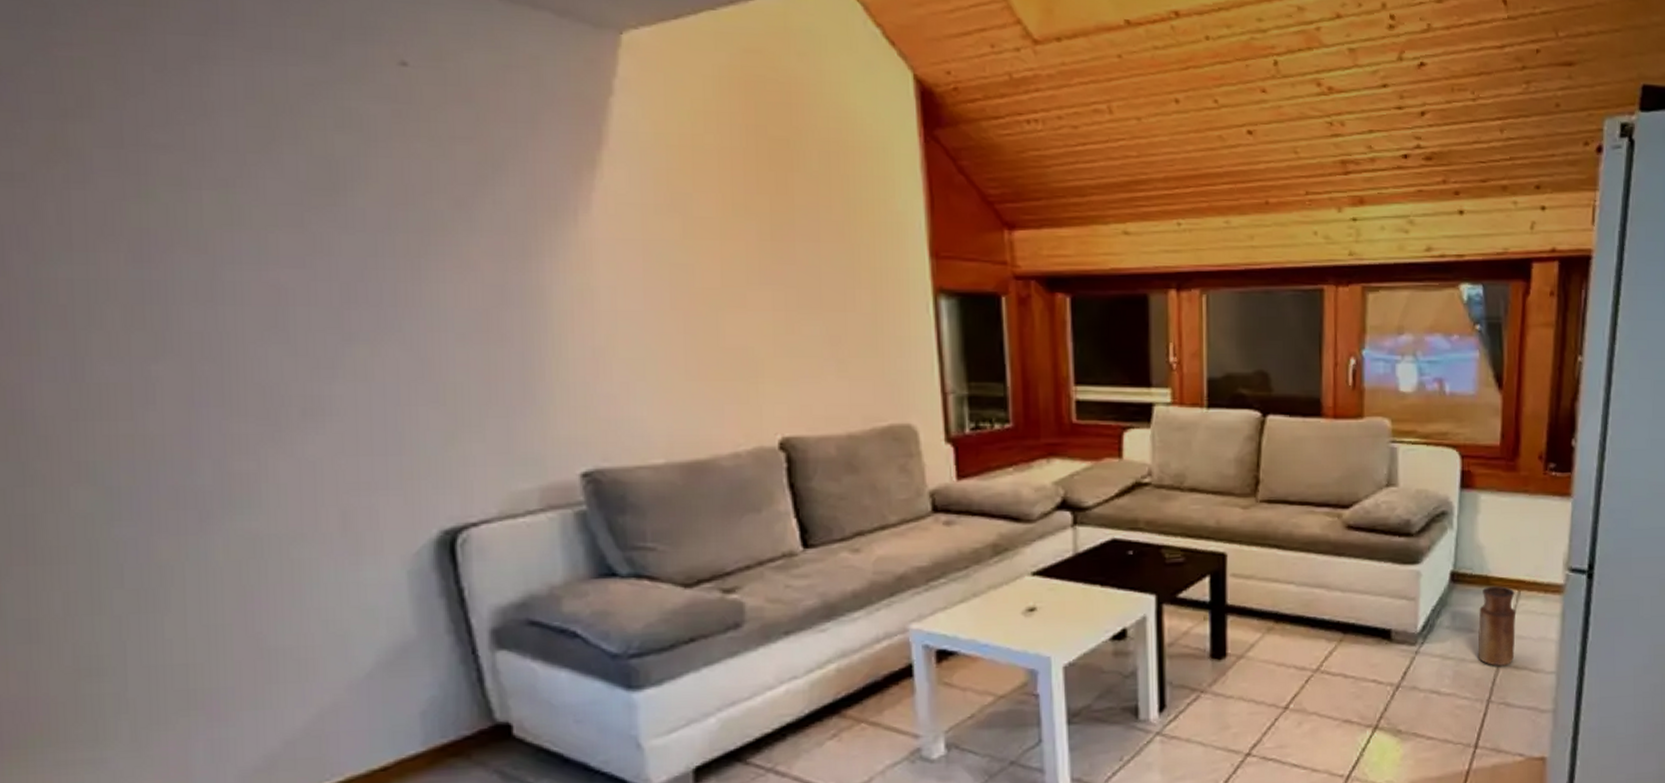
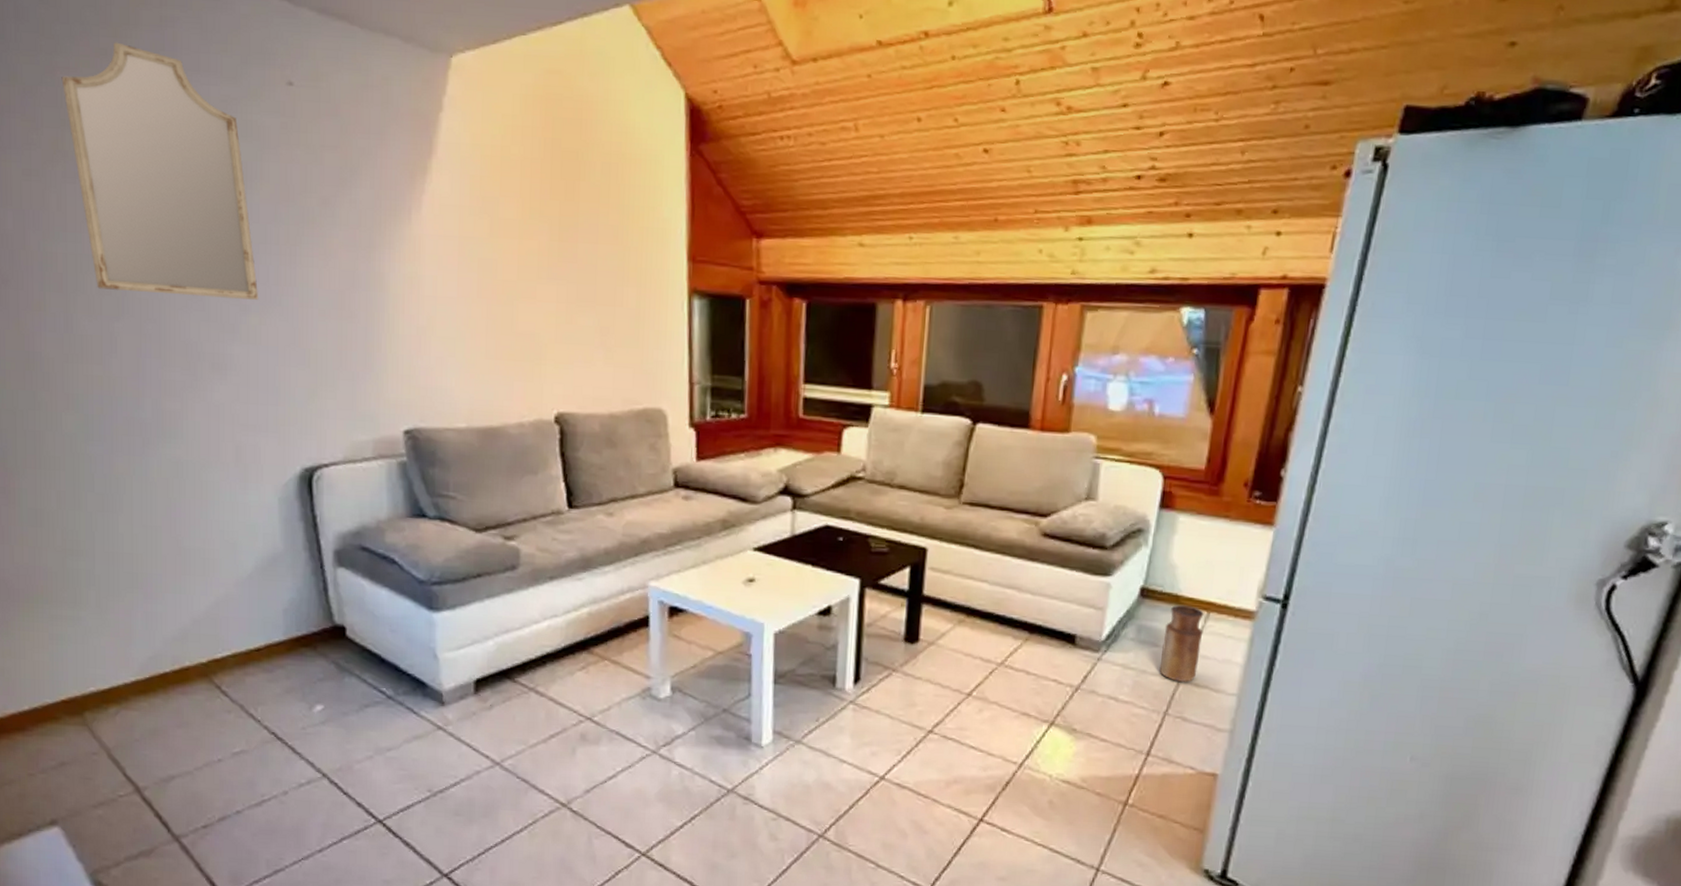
home mirror: none [60,12,369,328] -> present [61,42,259,301]

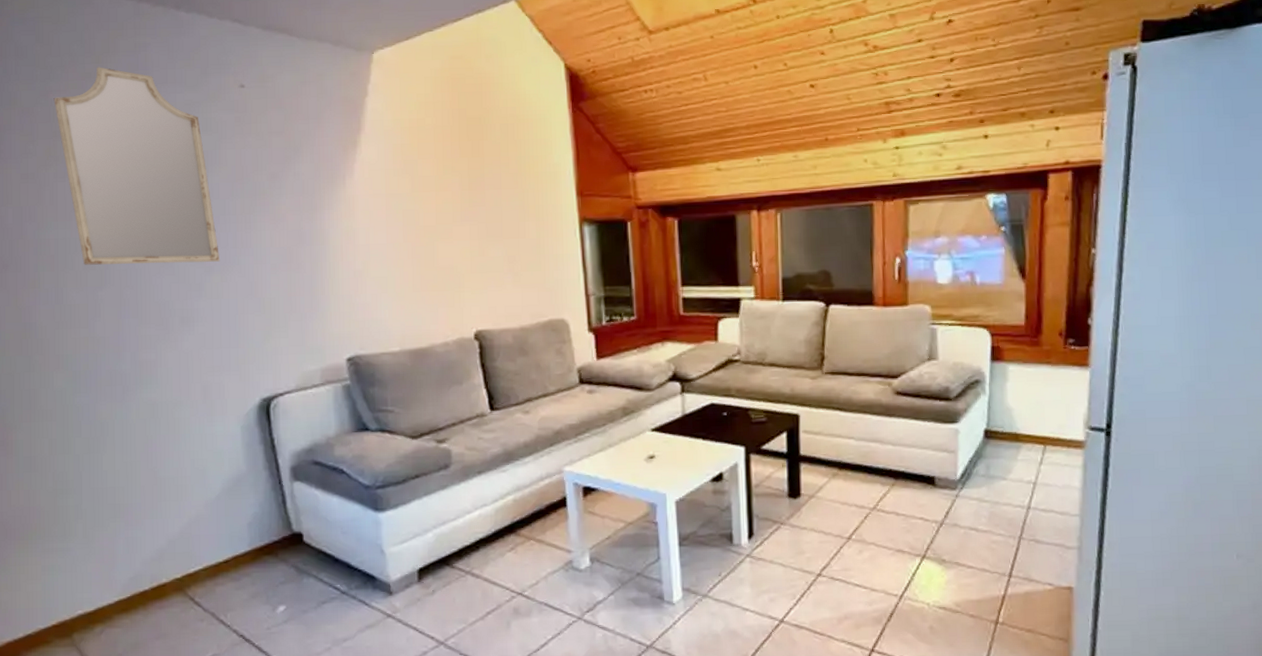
vase: present [1159,604,1204,683] -> none [1009,441,1043,510]

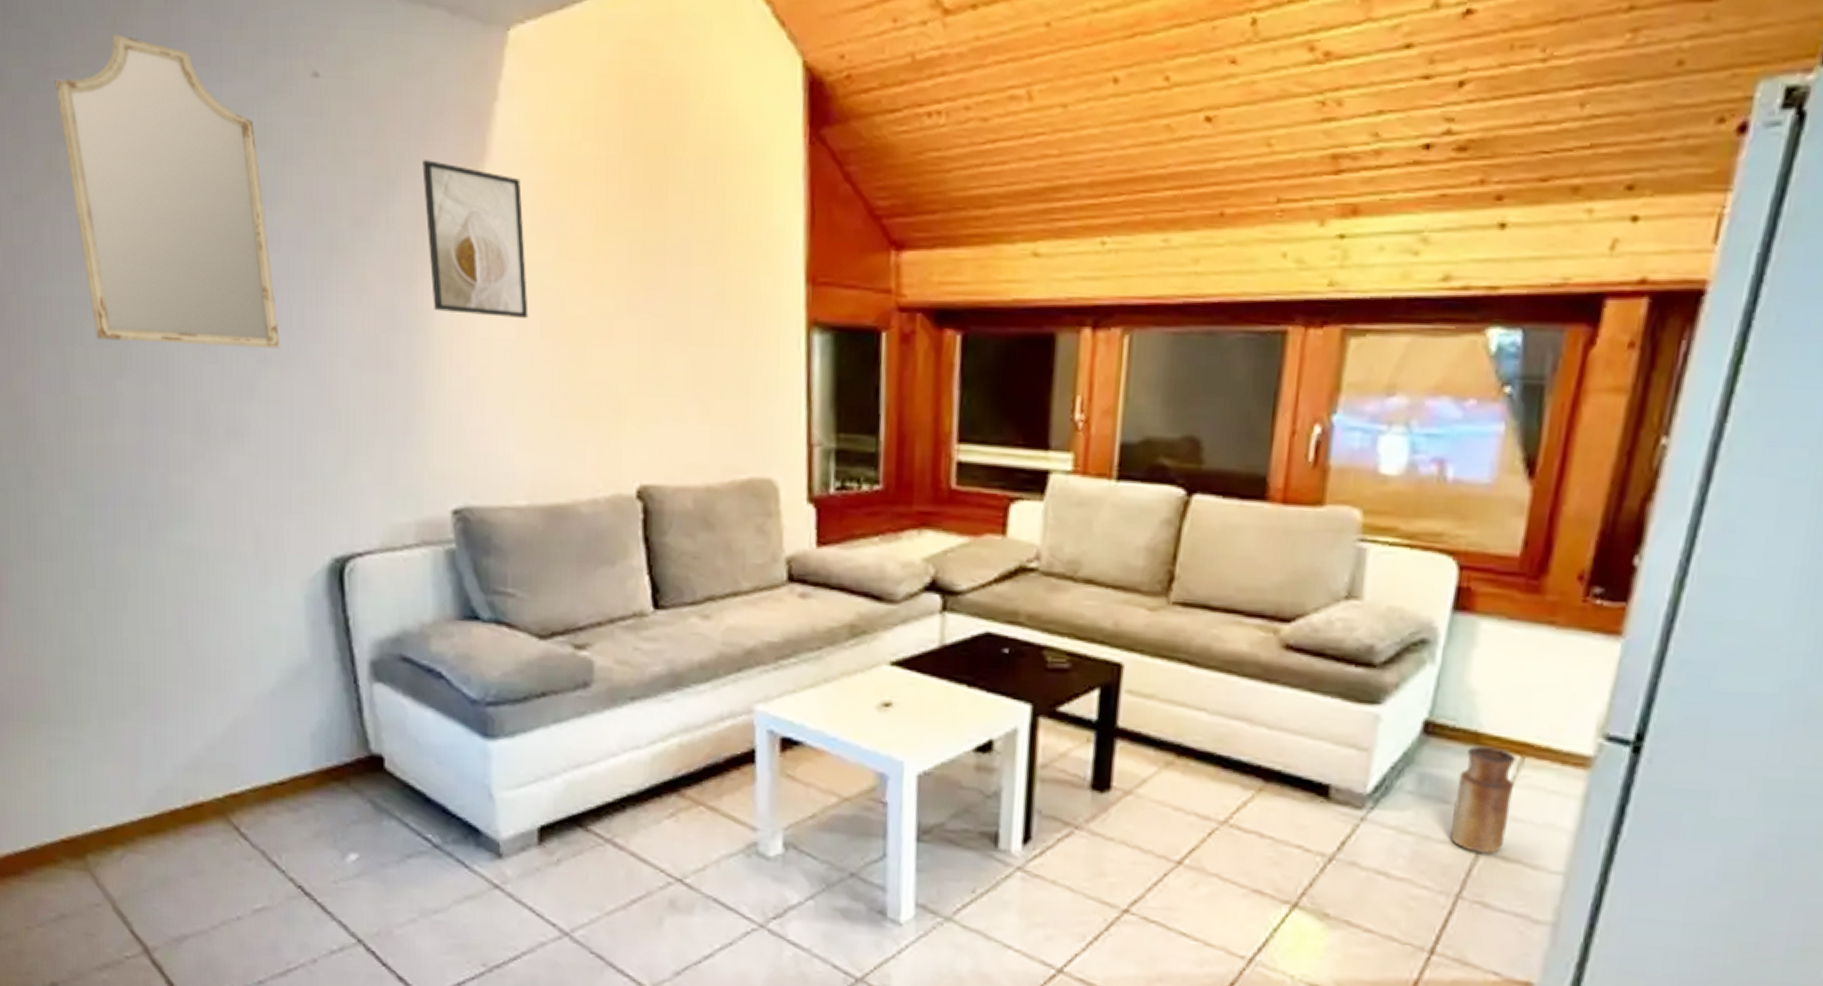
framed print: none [318,135,394,230] -> present [422,160,529,318]
vase: none [1009,441,1043,510] -> present [1449,745,1516,855]

